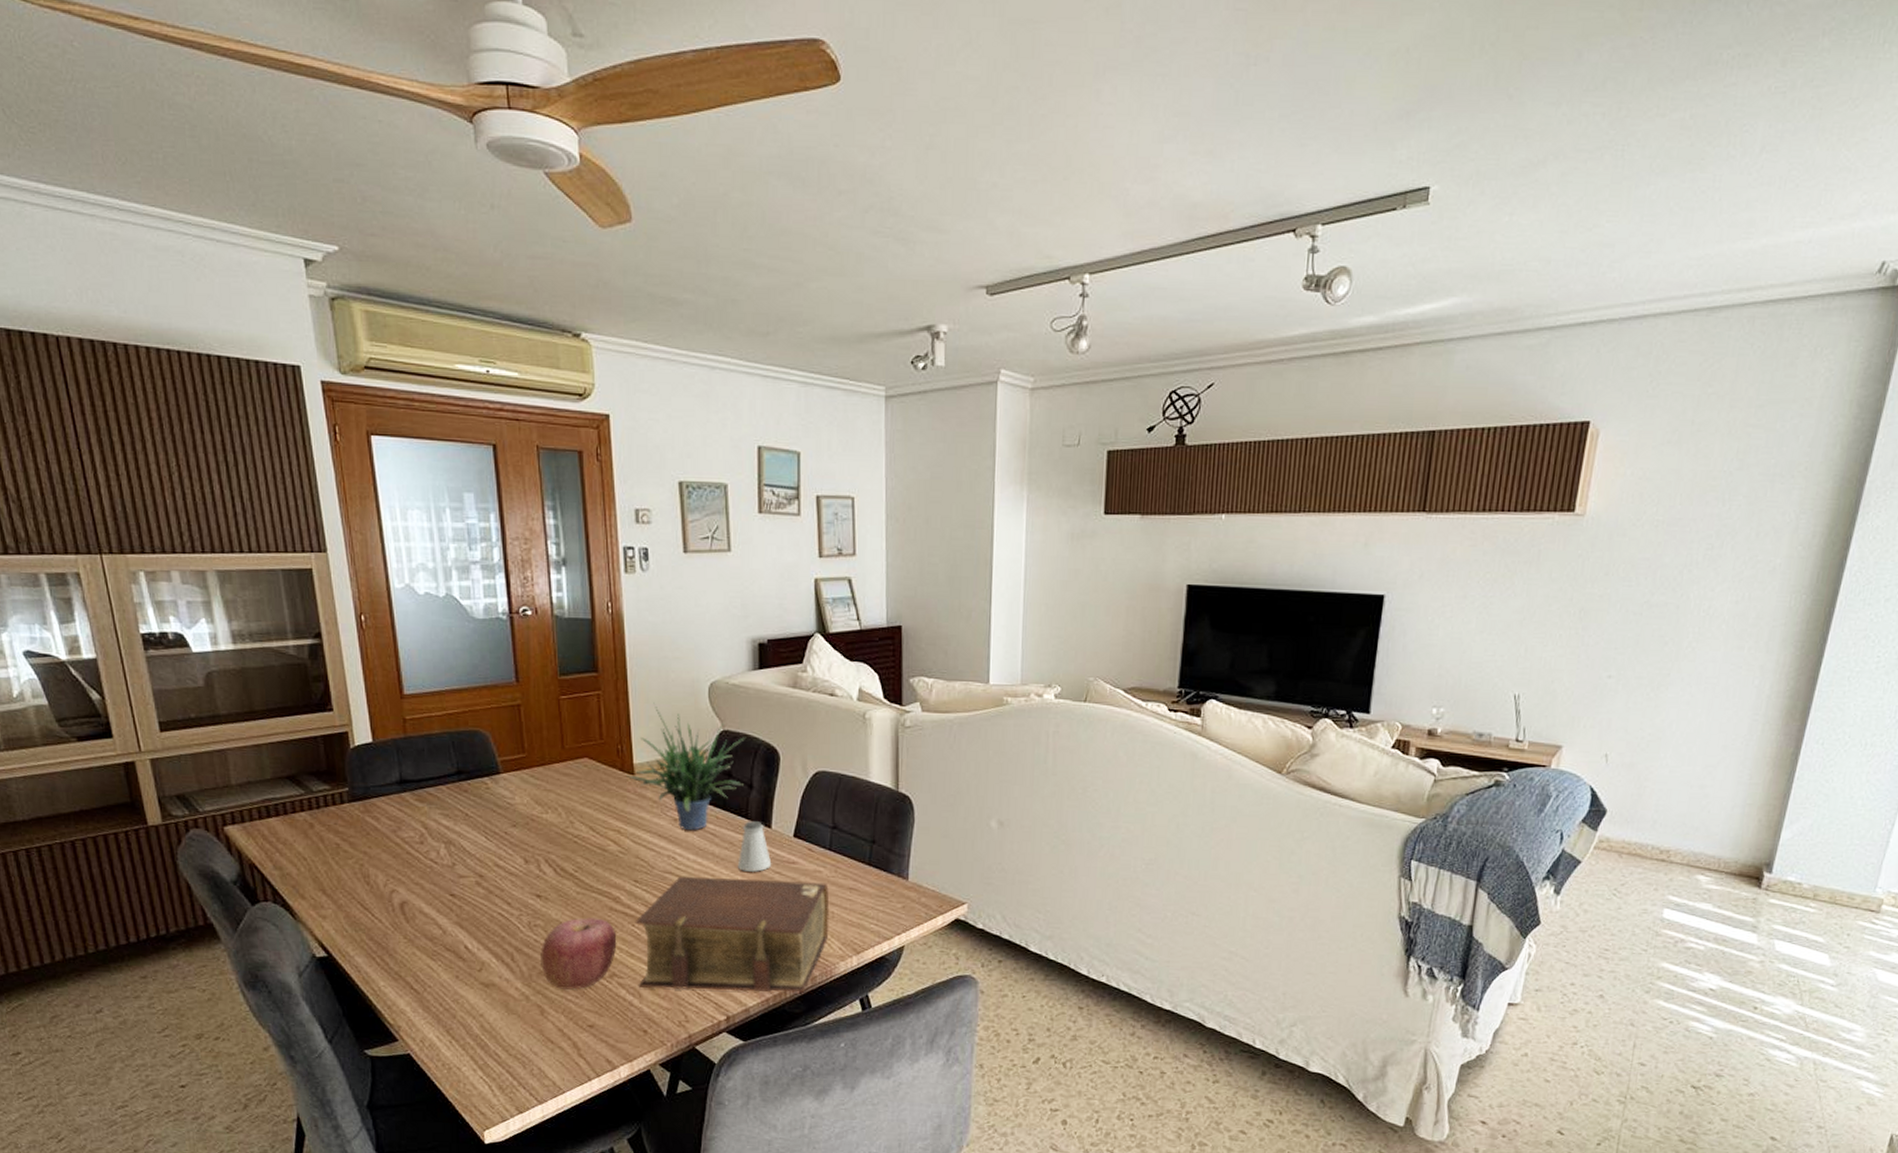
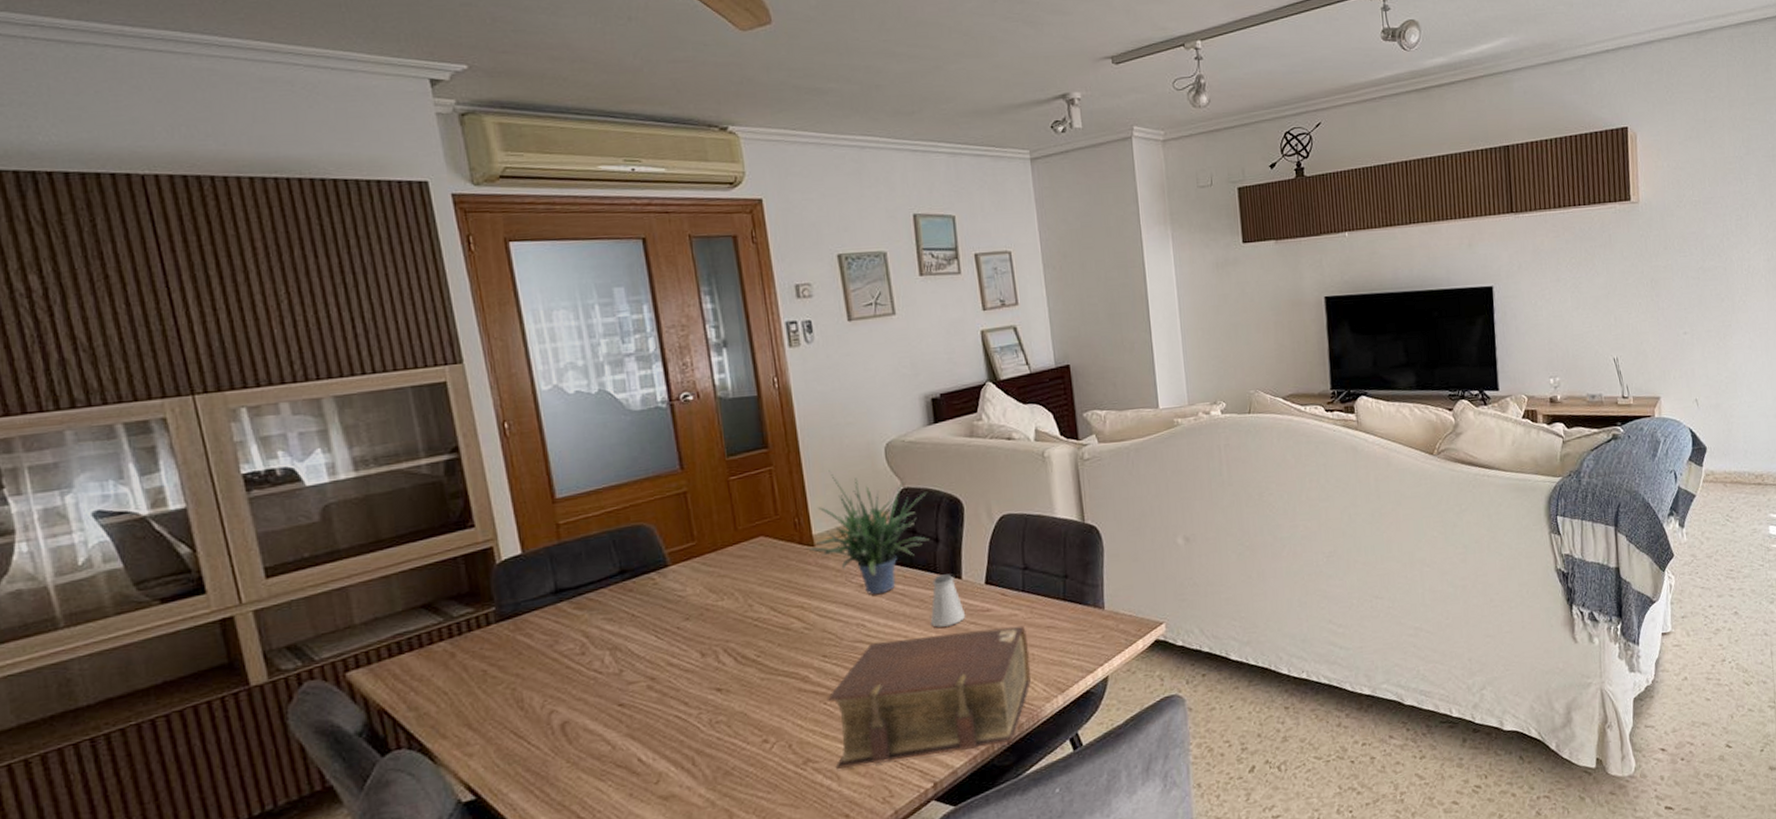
apple: present [539,917,617,990] -> none [724,702,809,787]

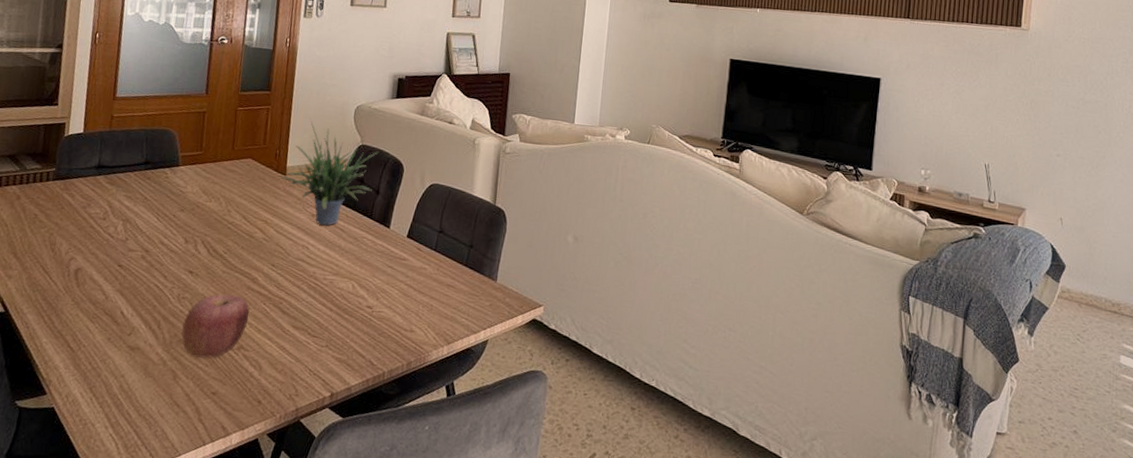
apple: none [724,702,809,787] -> present [181,294,250,358]
bible: present [826,625,1031,769] -> none [260,263,431,375]
saltshaker: present [930,574,966,628] -> none [358,221,387,266]

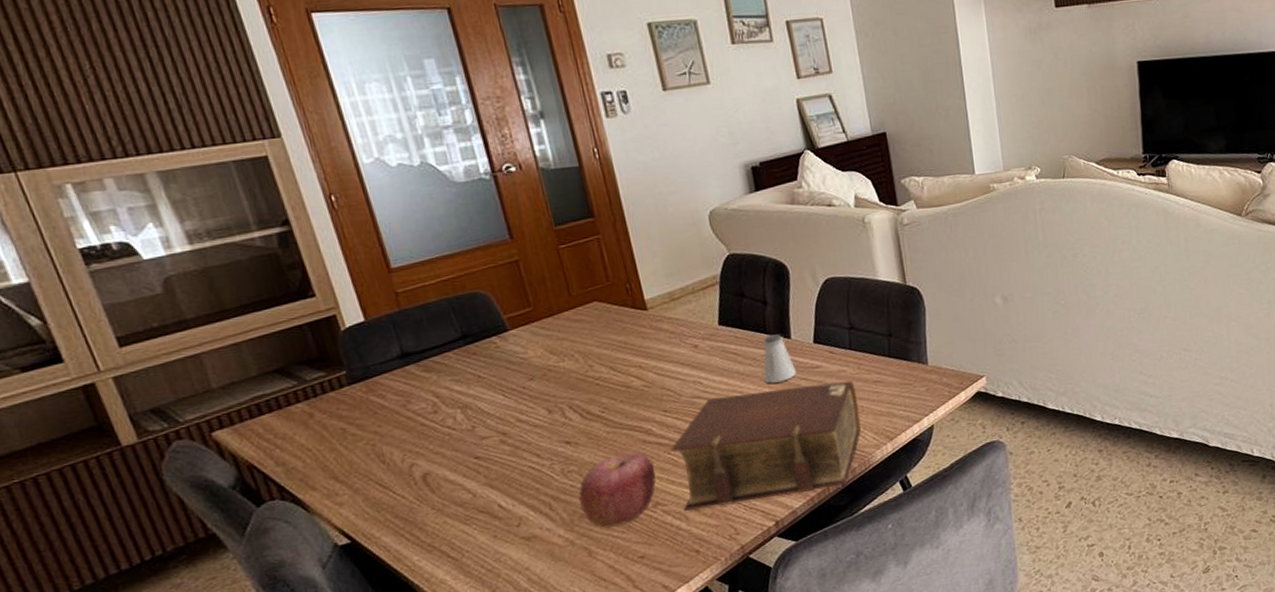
bible: none [260,263,431,375] -> present [670,380,861,511]
potted plant: present [280,118,380,226] -> none [640,238,758,355]
saltshaker: none [358,221,387,266] -> present [763,334,797,384]

